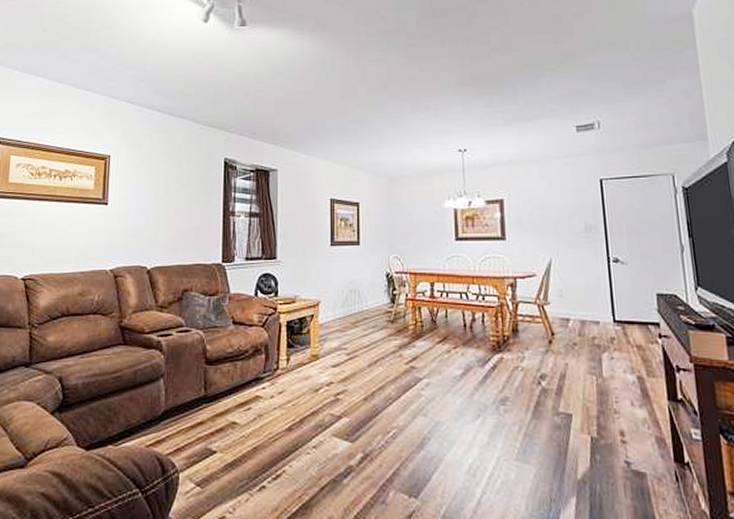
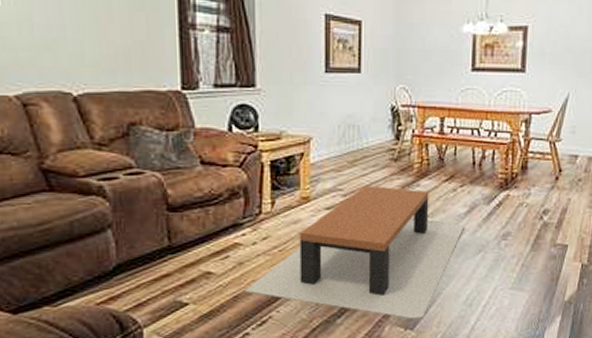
coffee table: none [263,346,461,486] -> present [245,186,464,319]

